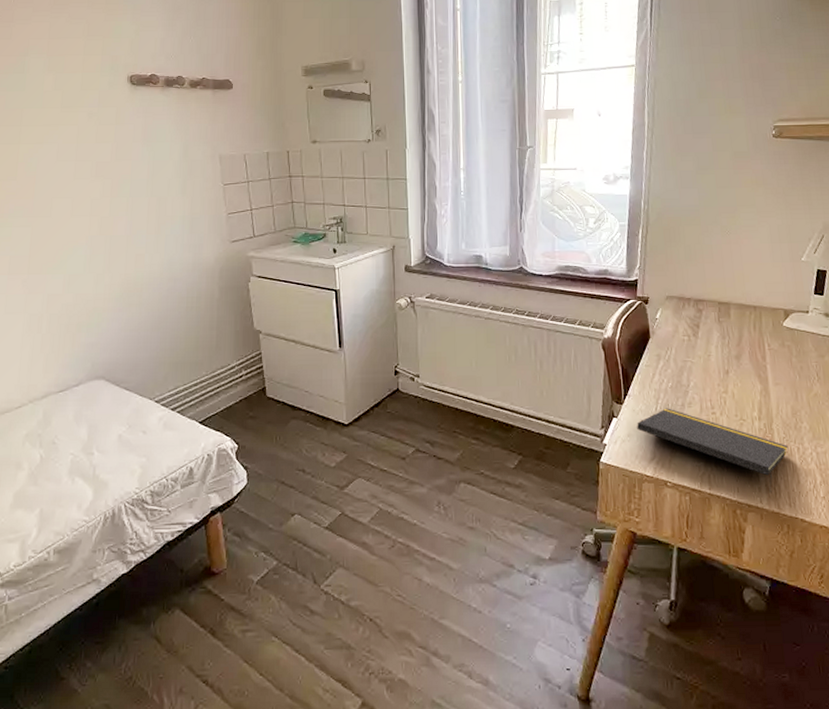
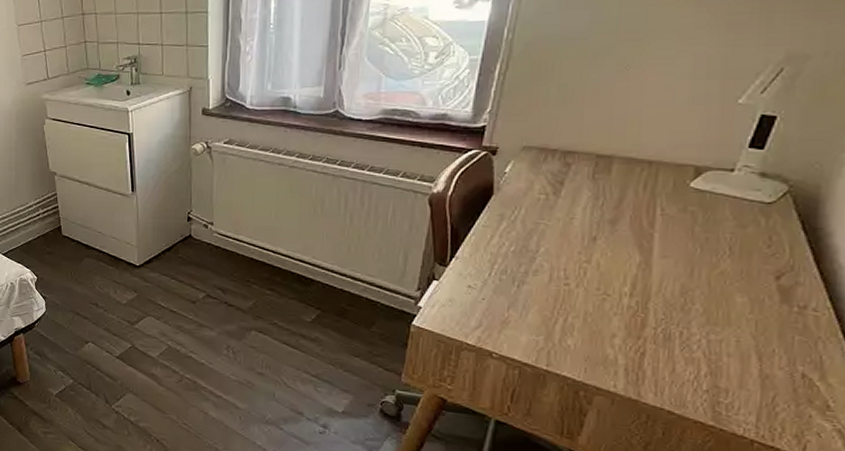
notepad: present [637,408,788,493] -> none [462,274,666,379]

